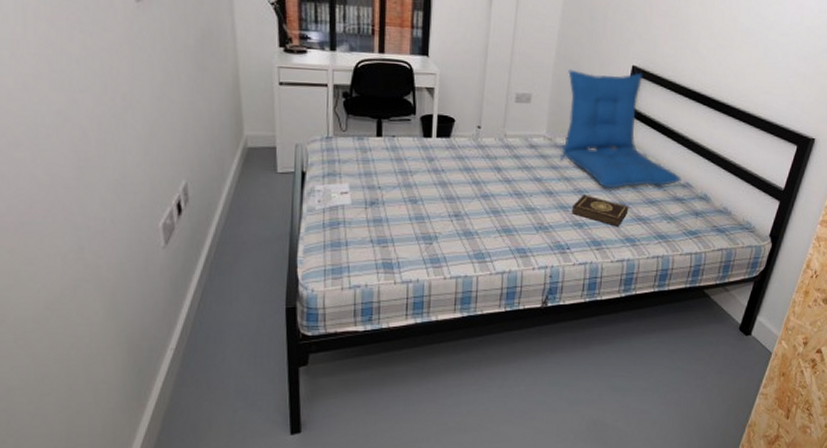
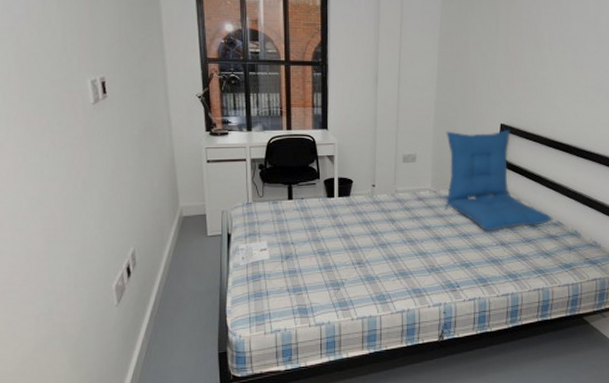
book: present [571,194,629,227] -> none [458,238,509,265]

